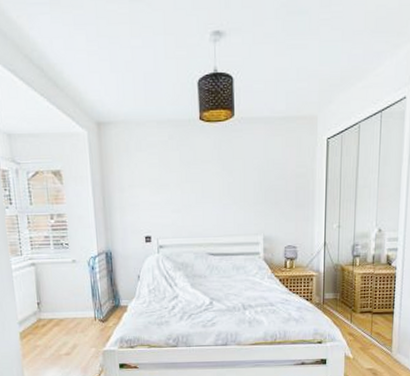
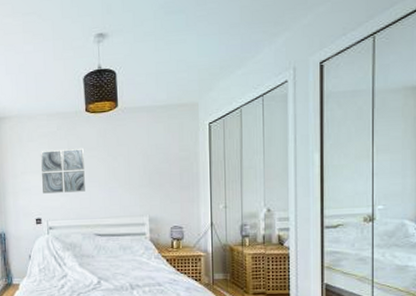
wall art: none [150,160,198,210] -> present [41,147,85,194]

